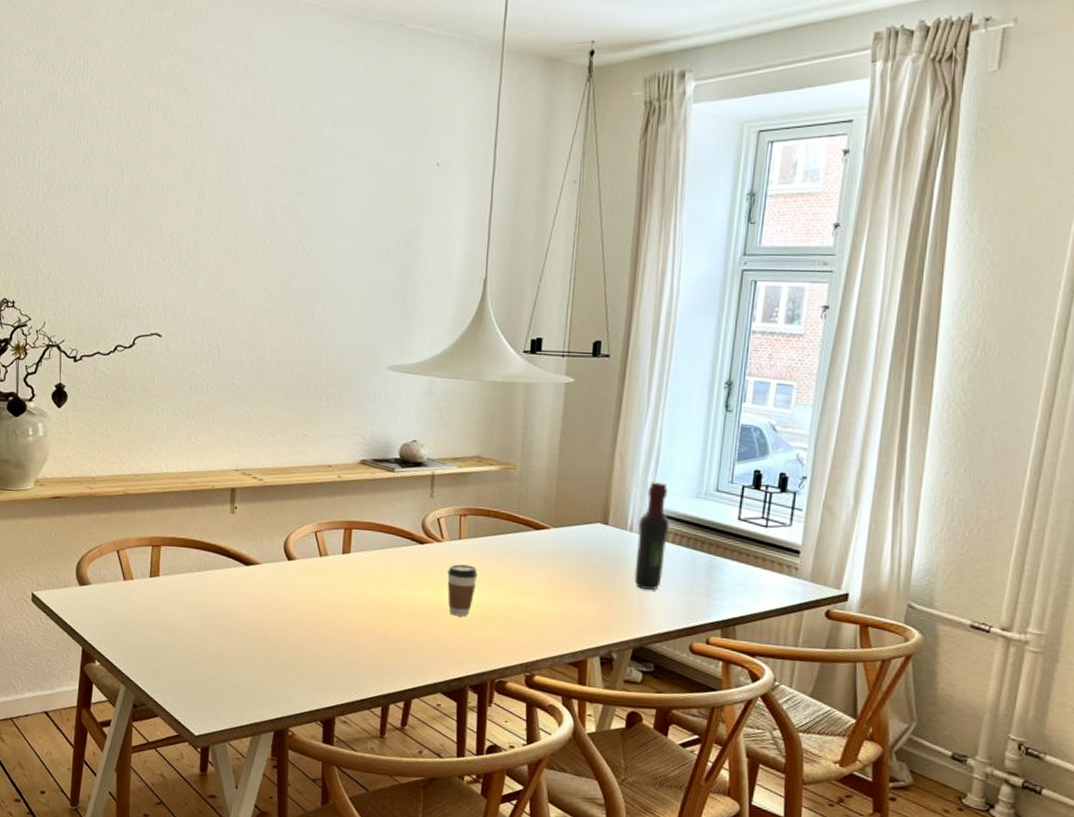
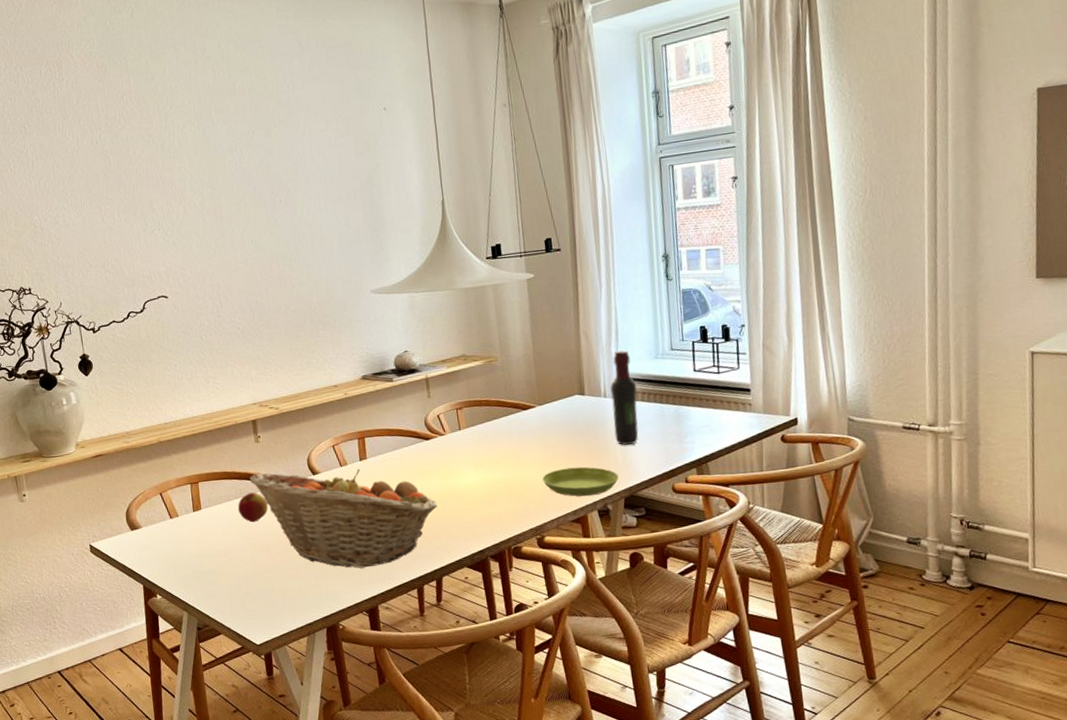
apple: none [199,567,233,601] -> present [238,492,268,523]
fruit basket: none [217,547,420,673] -> present [249,468,438,568]
coffee cup: present [447,564,478,617] -> none [454,451,481,498]
saucer: none [543,603,630,640] -> present [542,466,619,497]

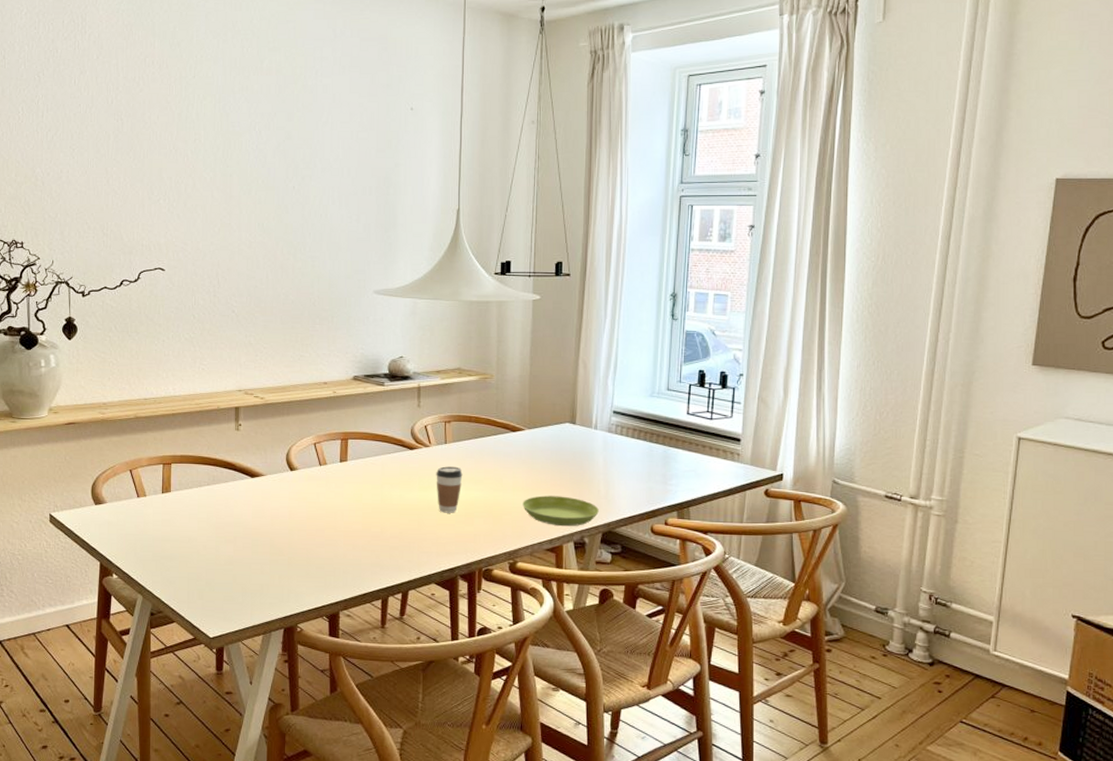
apple: present [238,492,268,523] -> none [209,481,240,512]
fruit basket: present [249,468,438,568] -> none [224,461,413,572]
coffee cup: none [454,451,481,498] -> present [436,466,463,513]
wine bottle: present [610,350,639,445] -> none [600,383,629,480]

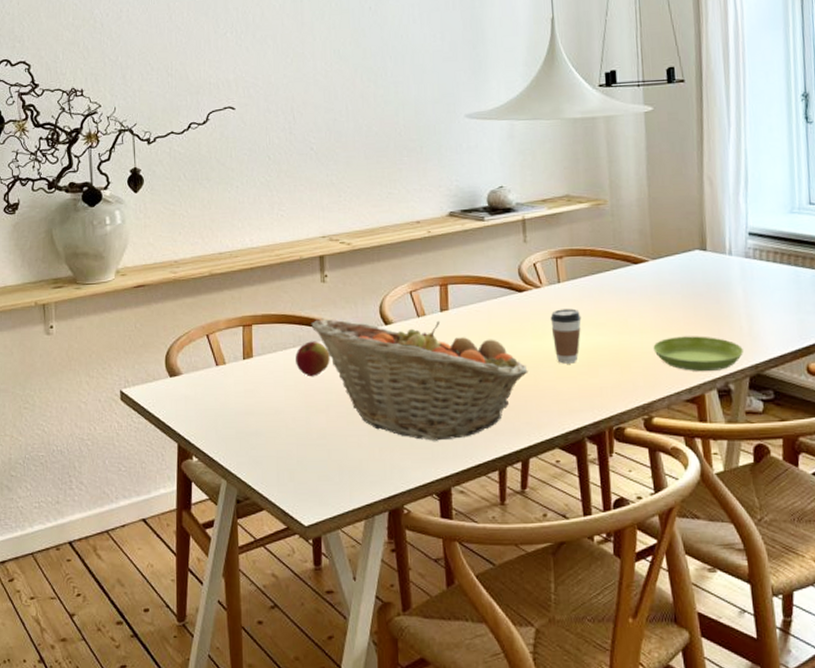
apple: none [209,481,240,512] -> present [296,341,330,377]
fruit basket: none [224,461,413,572] -> present [311,318,528,441]

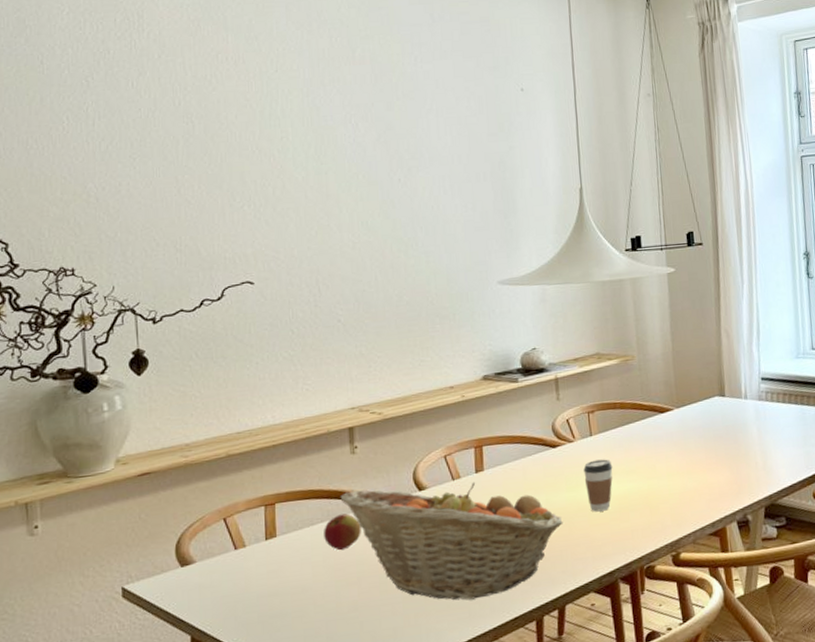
saucer: present [653,336,743,372] -> none [679,474,759,507]

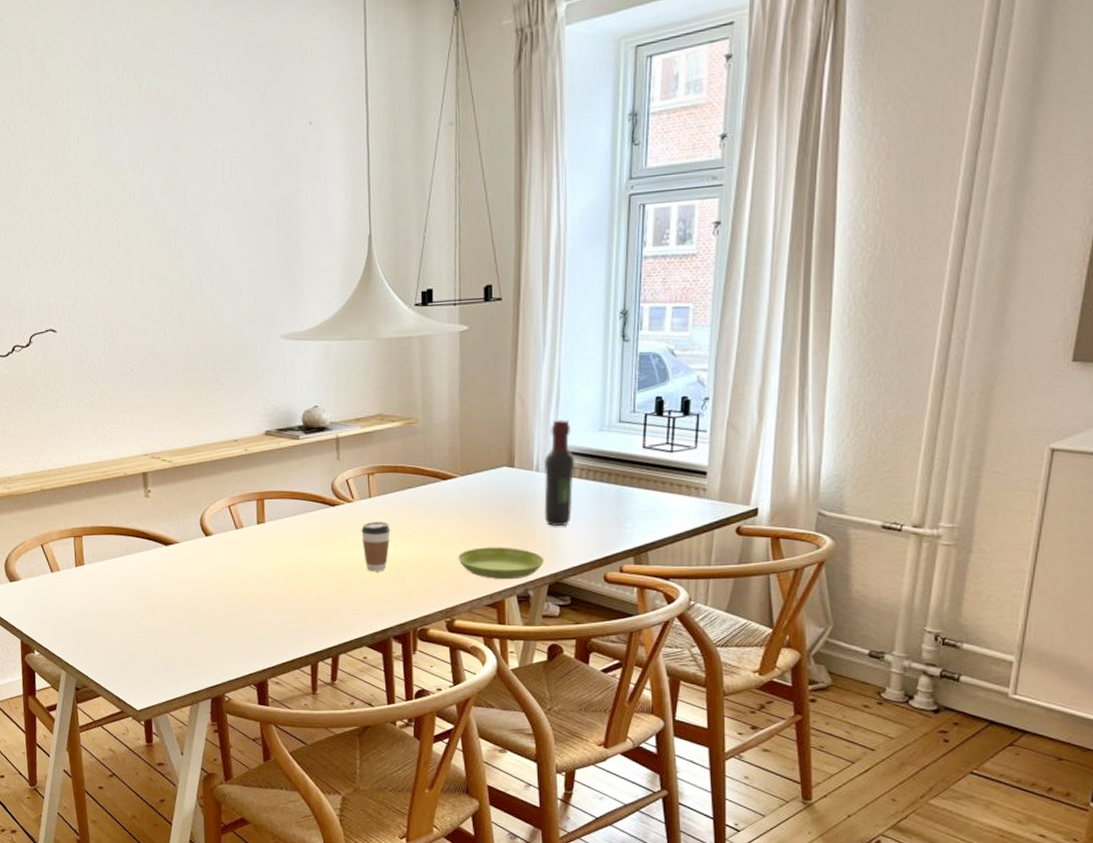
apple: present [324,513,361,551] -> none [123,550,155,583]
fruit basket: present [340,482,563,600] -> none [136,530,339,639]
saucer: none [679,474,759,507] -> present [458,547,544,580]
wine bottle: none [751,349,780,450] -> present [544,418,575,526]

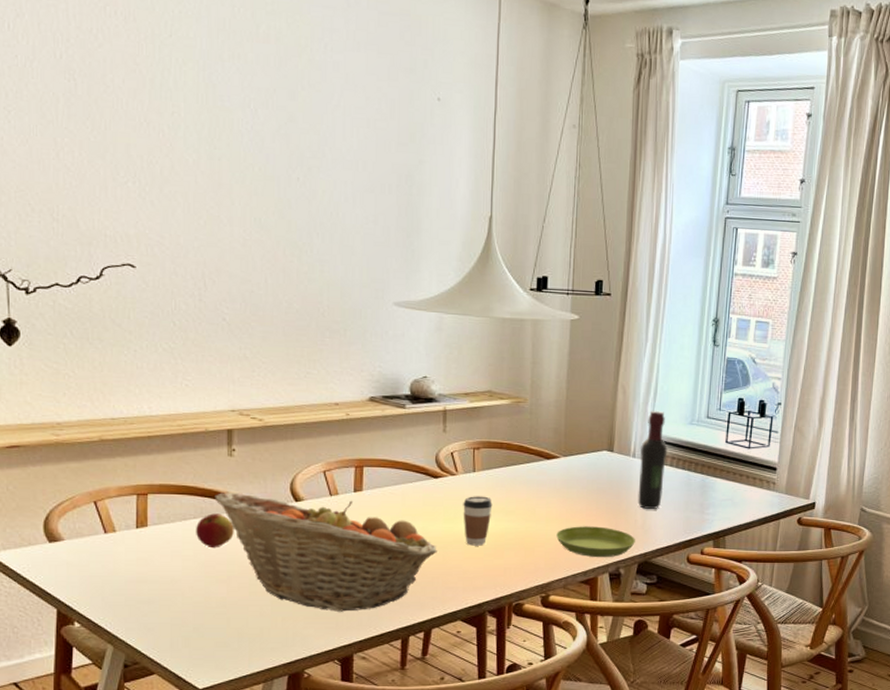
apple: none [123,550,155,583] -> present [196,513,234,549]
fruit basket: none [136,530,339,639] -> present [215,491,437,612]

